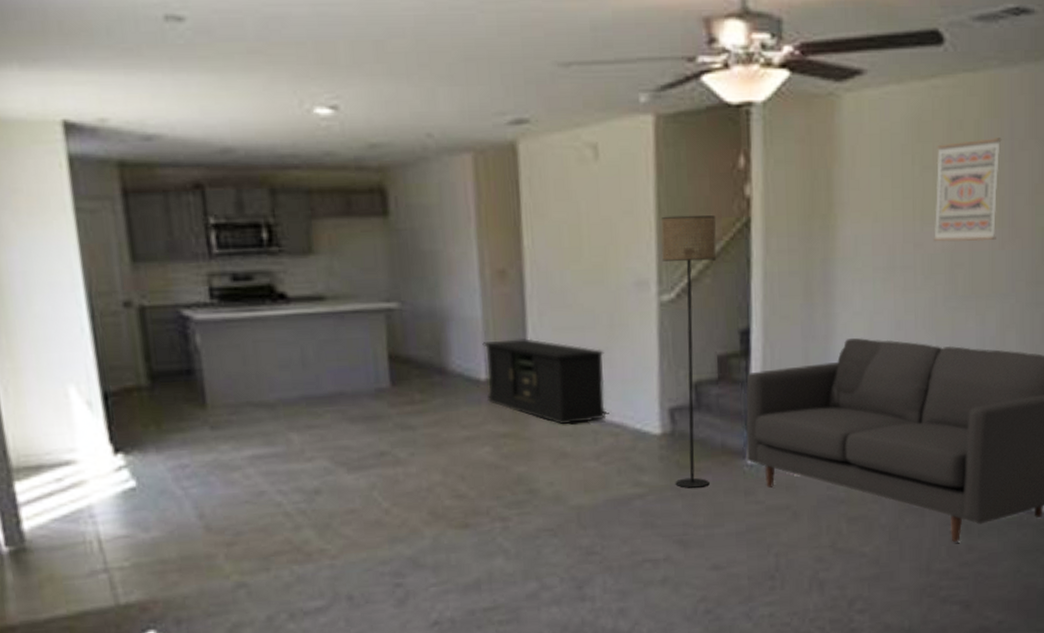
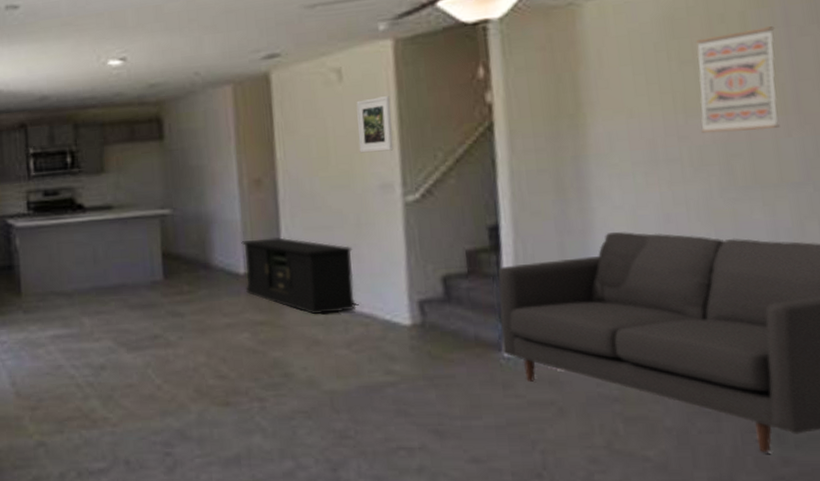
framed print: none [613,181,651,245] -> present [356,96,394,153]
floor lamp: present [661,215,717,488] -> none [403,122,464,379]

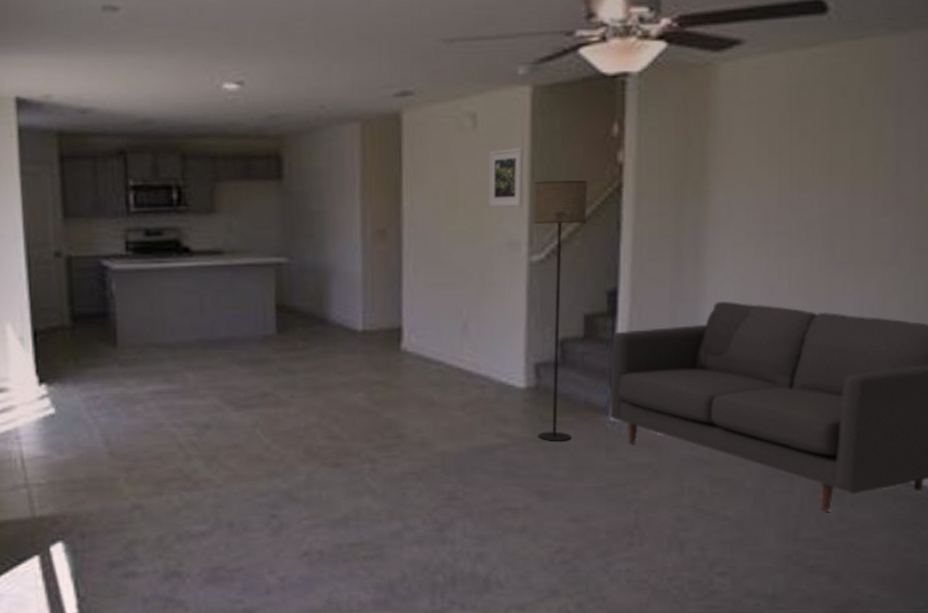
media console: present [241,237,357,315] -> none [361,293,474,376]
floor lamp: none [403,122,464,379] -> present [534,180,588,441]
wall art: present [696,26,780,133] -> none [811,104,888,208]

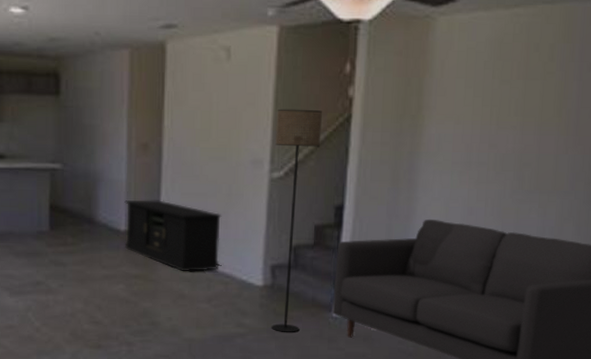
media console: none [361,293,474,376] -> present [124,200,222,272]
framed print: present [488,148,524,208] -> none [238,79,270,130]

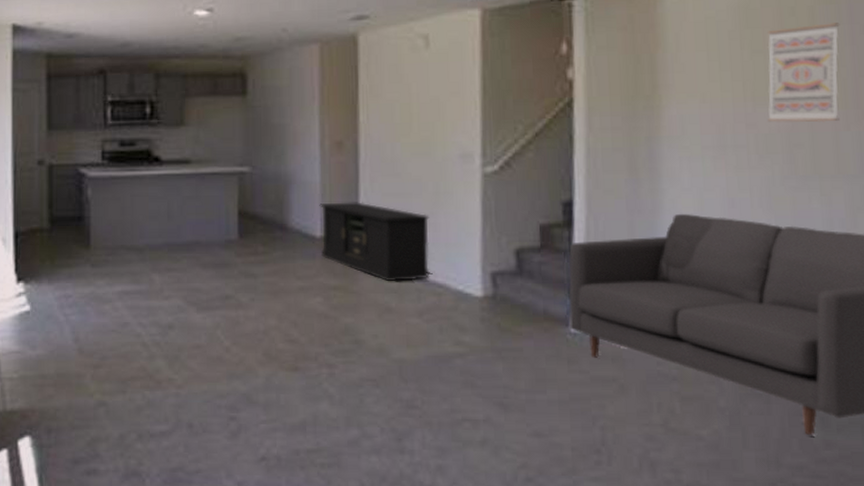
floor lamp: present [271,109,323,332] -> none [485,95,539,352]
wall art: none [506,60,572,146] -> present [767,23,840,123]

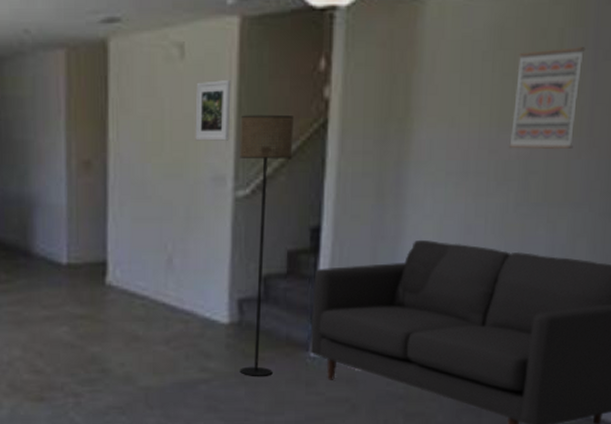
media console: present [319,202,430,282] -> none [65,227,179,310]
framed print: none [441,66,476,121] -> present [195,80,231,141]
floor lamp: none [485,95,539,352] -> present [240,114,295,376]

